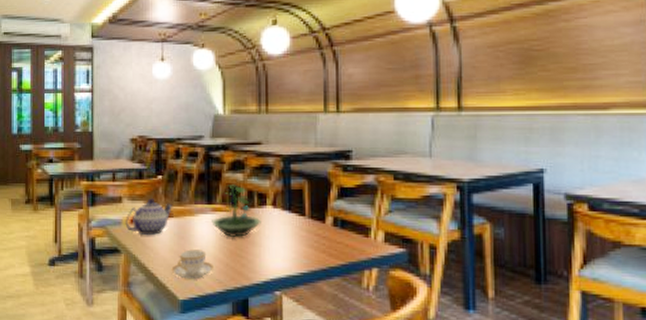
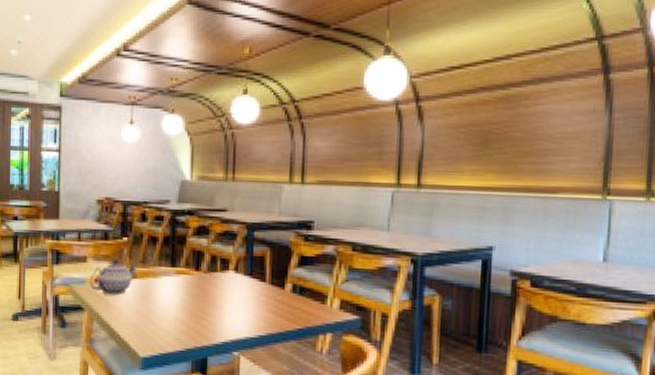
teacup: present [171,249,215,280] -> none [133,309,176,338]
terrarium: present [212,184,261,238] -> none [175,249,223,300]

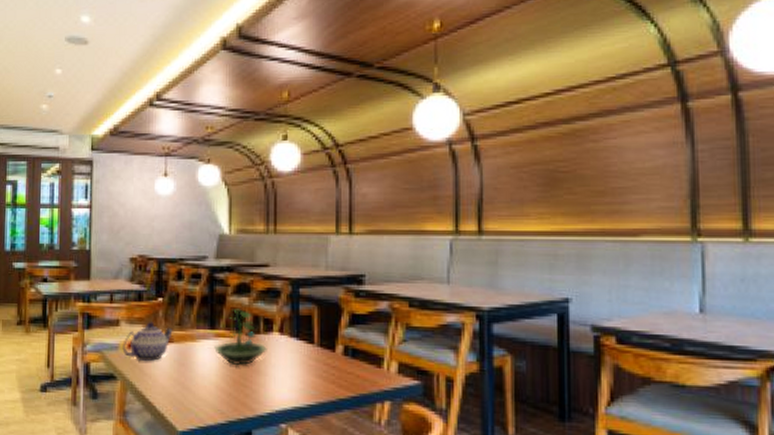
terrarium: none [175,249,223,300] -> present [214,309,267,366]

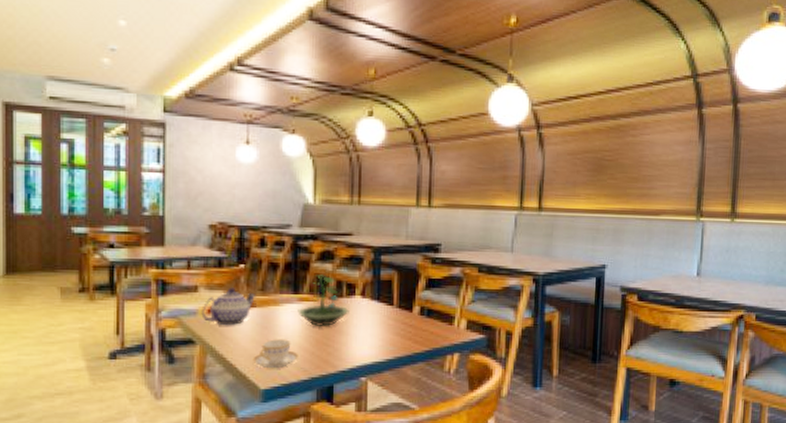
teacup: none [170,377,216,410] -> present [253,339,299,369]

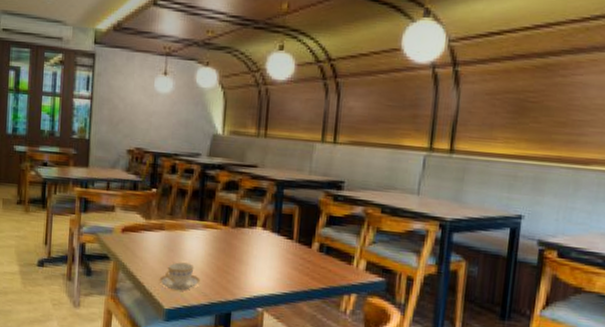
teapot: present [201,288,255,326] -> none [116,210,164,246]
terrarium: present [298,274,349,327] -> none [202,203,250,255]

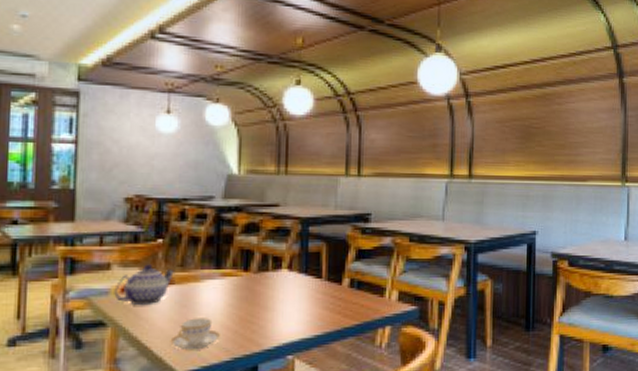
teapot: none [116,210,164,246] -> present [114,264,174,306]

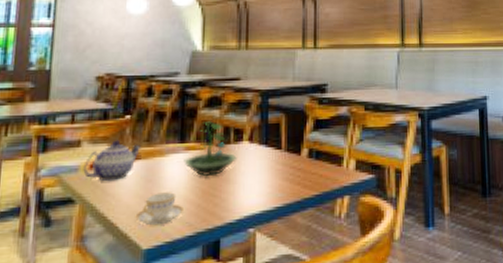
terrarium: none [220,248,275,304] -> present [184,121,237,177]

